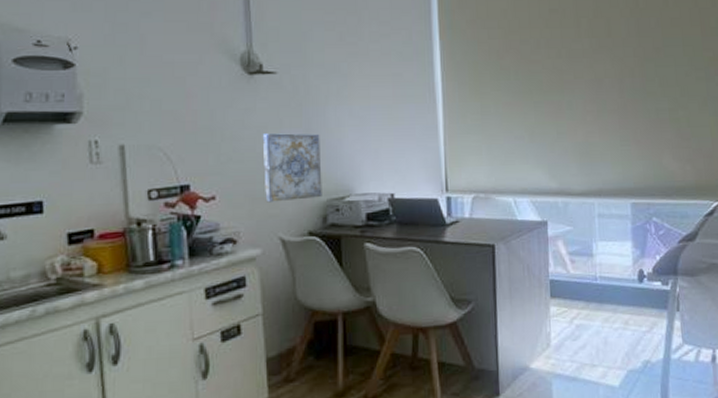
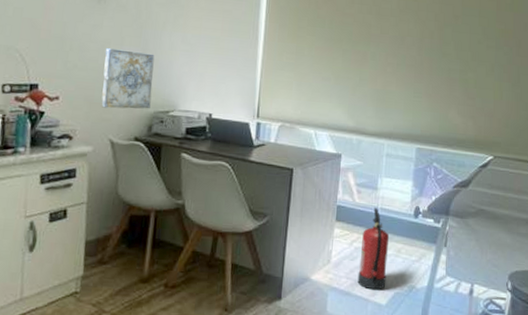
fire extinguisher: none [583,277,617,371] -> present [357,208,390,290]

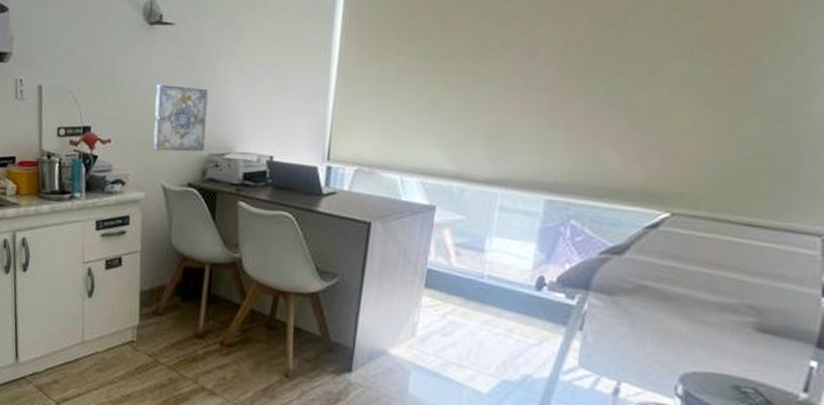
fire extinguisher: present [357,208,390,290] -> none [450,274,498,375]

